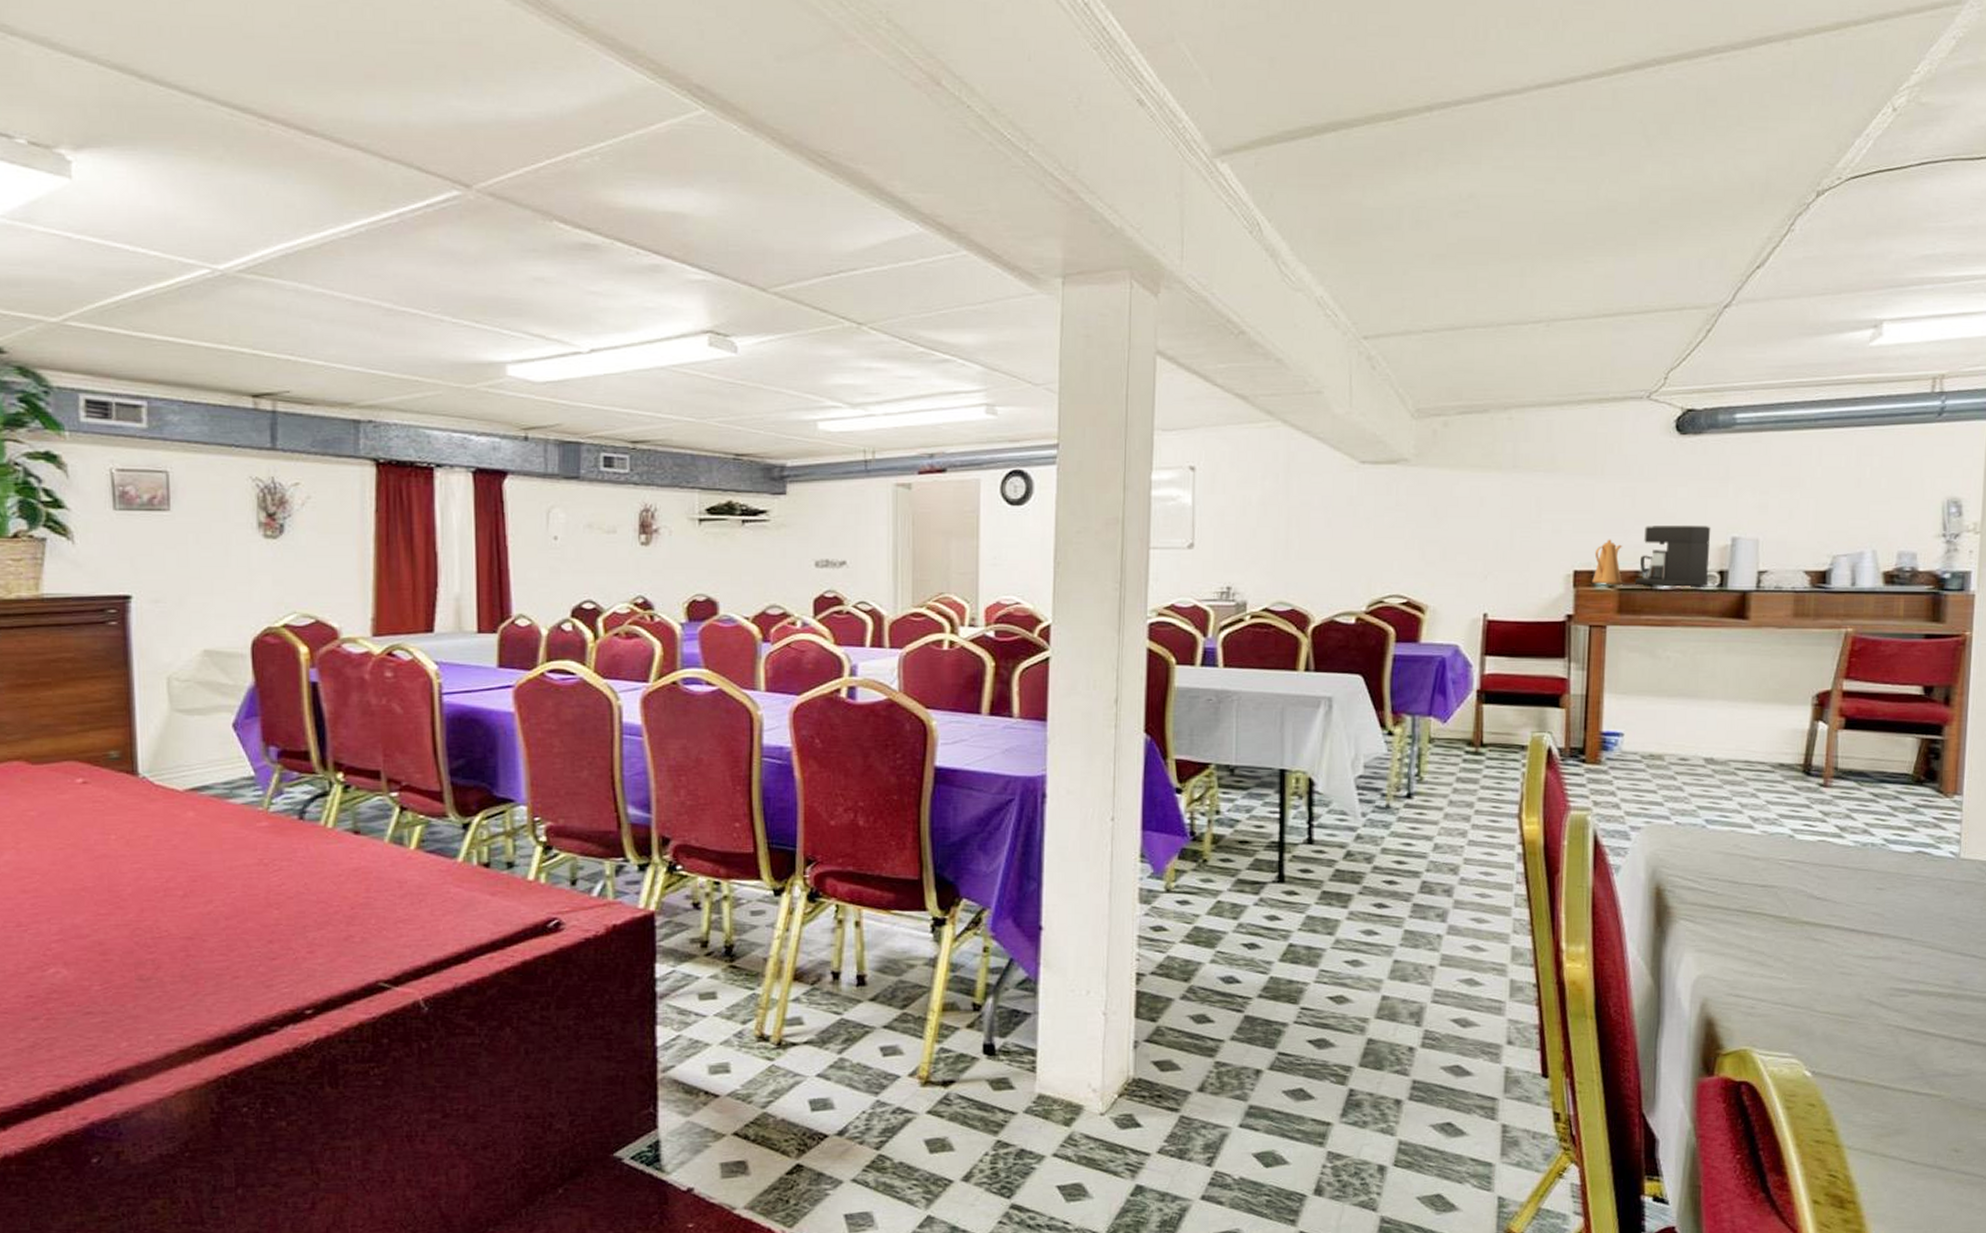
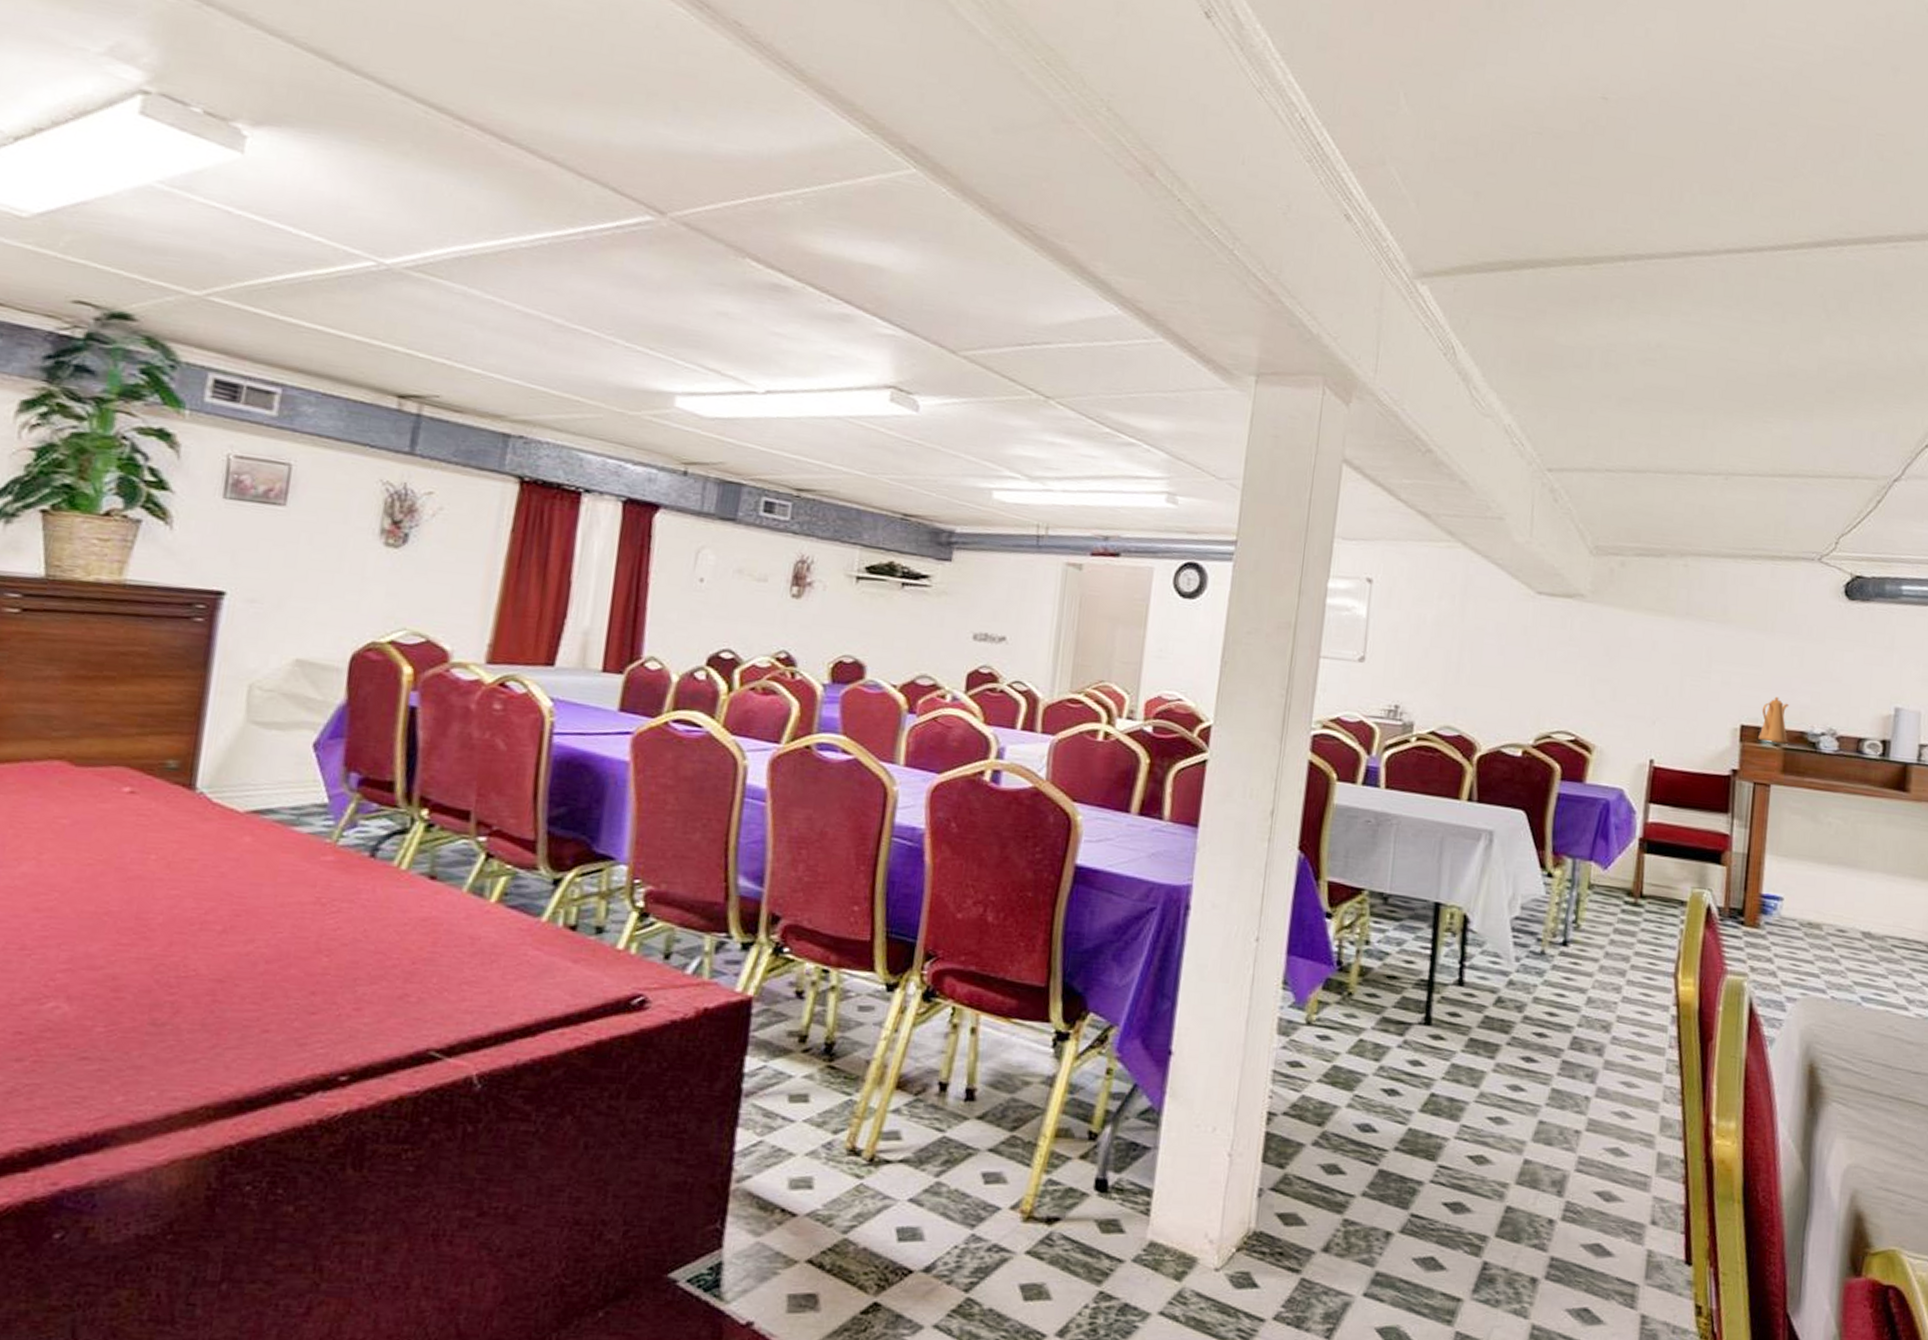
coffee maker: present [1634,526,1711,587] -> none [1799,687,1876,754]

